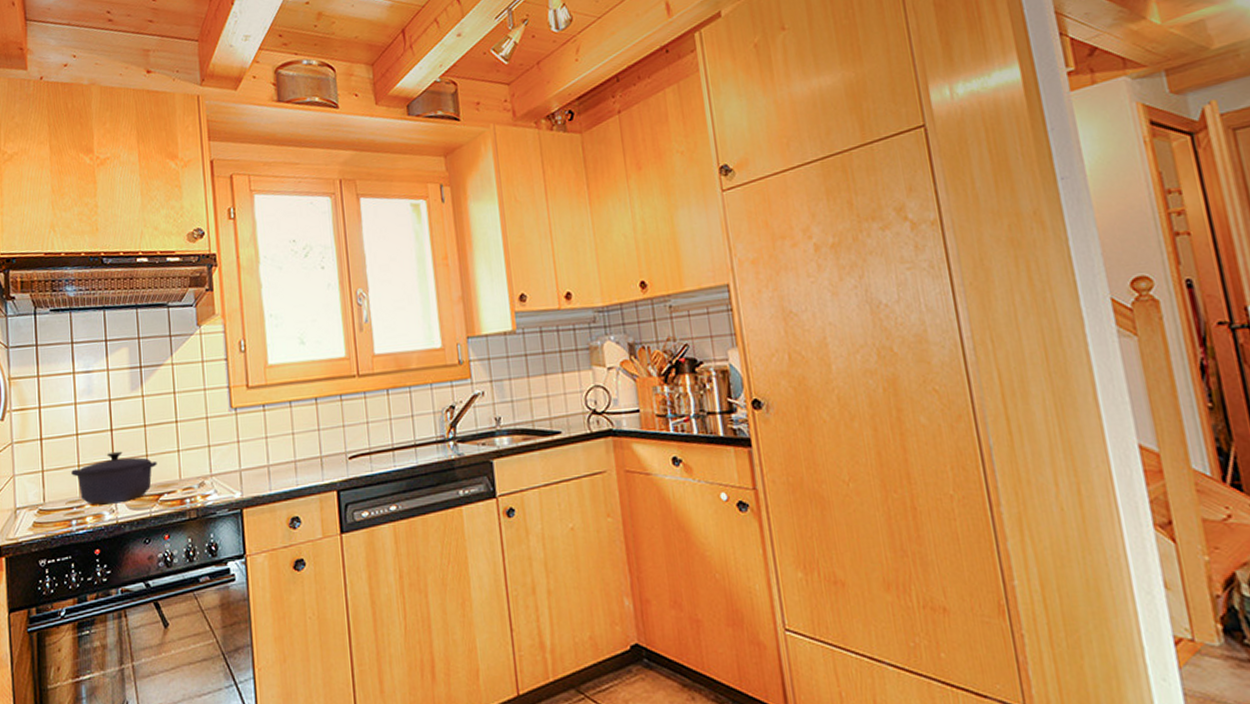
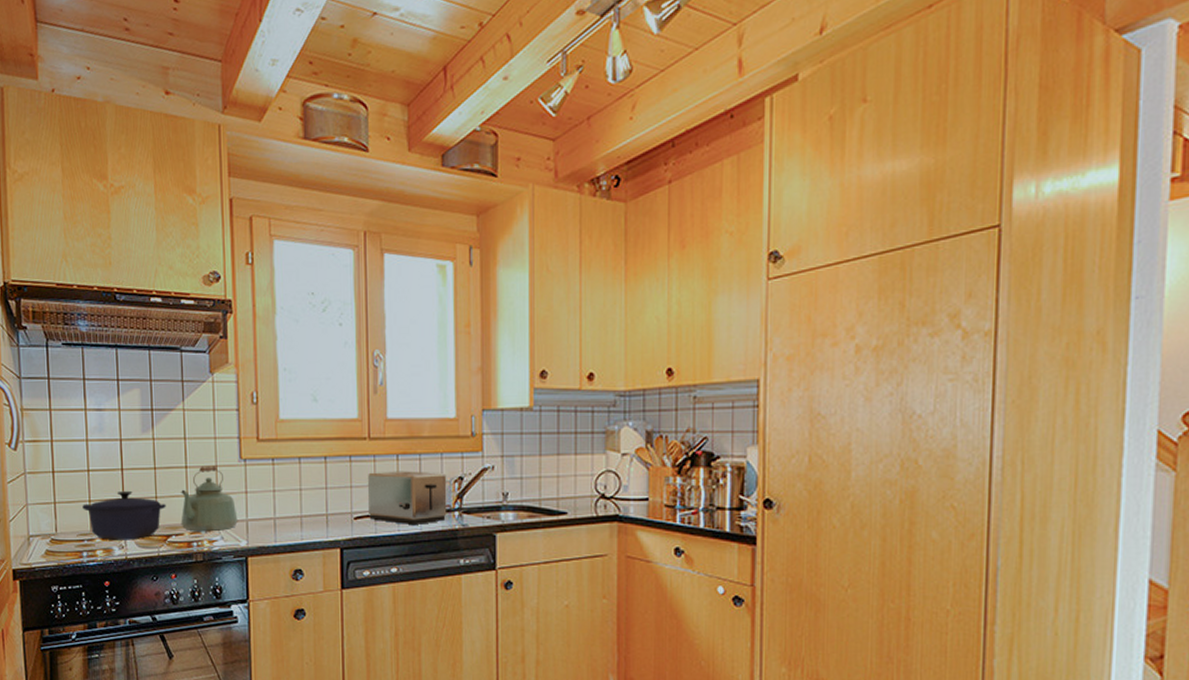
kettle: none [172,417,231,488] -> present [181,465,238,532]
toaster: none [360,403,442,460] -> present [367,471,447,526]

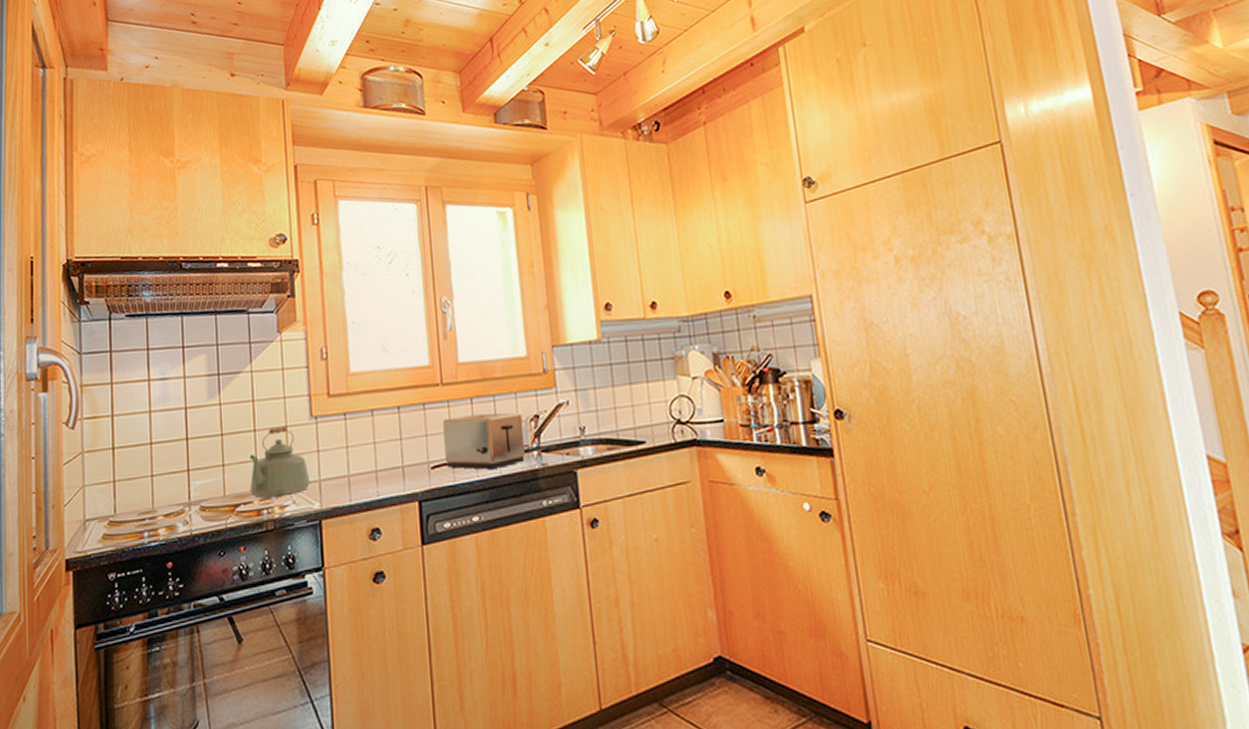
cooking pot: present [82,490,166,540] -> none [144,460,234,517]

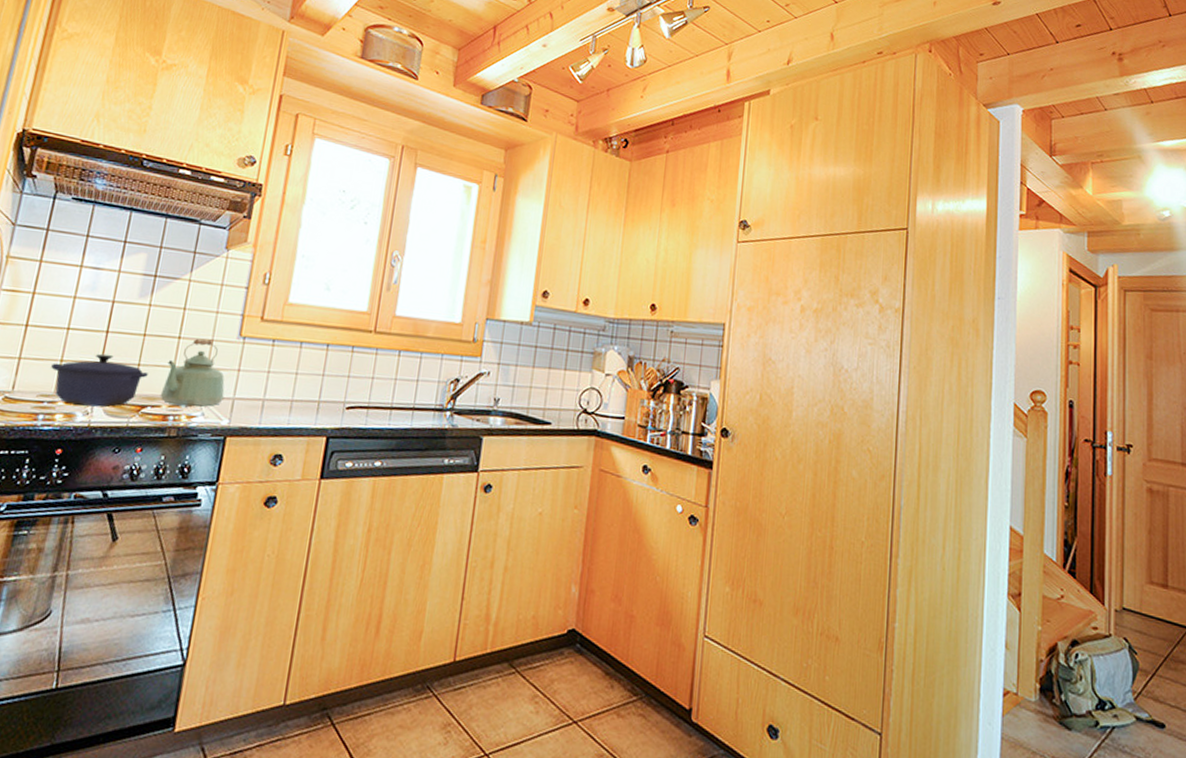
cooking pot: none [144,460,234,517] -> present [51,353,148,407]
toaster: present [443,412,526,470] -> none [361,364,444,421]

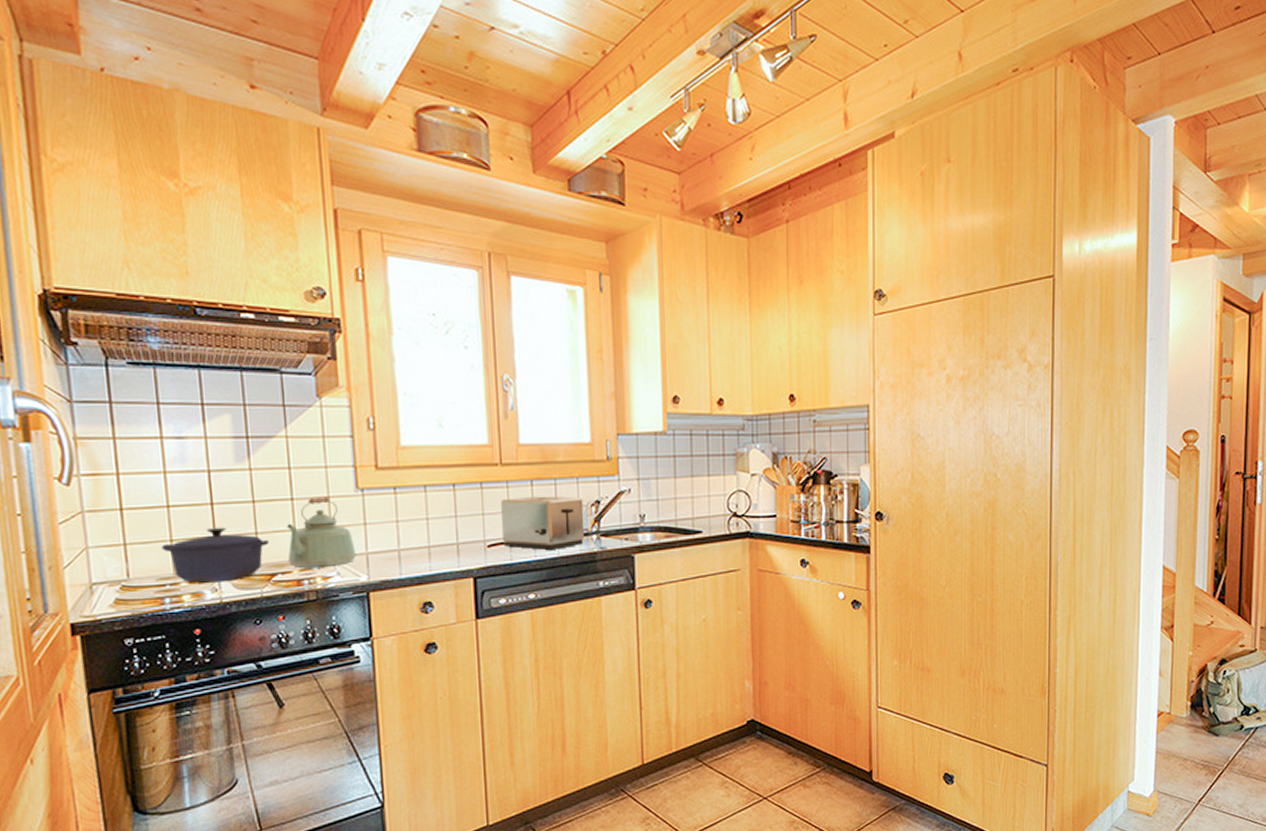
toaster: none [361,364,444,421] -> present [501,496,585,551]

